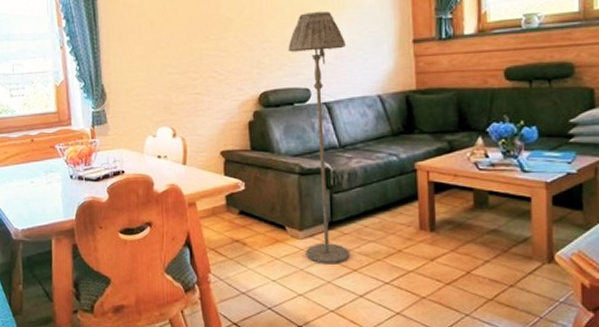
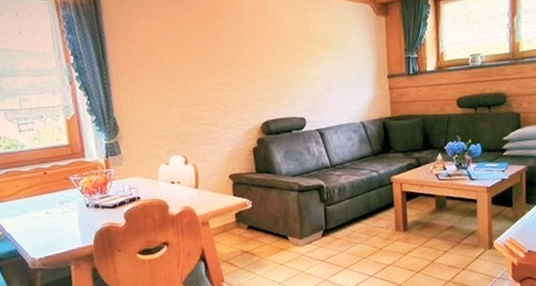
floor lamp: present [288,11,350,264] -> none [285,50,342,266]

